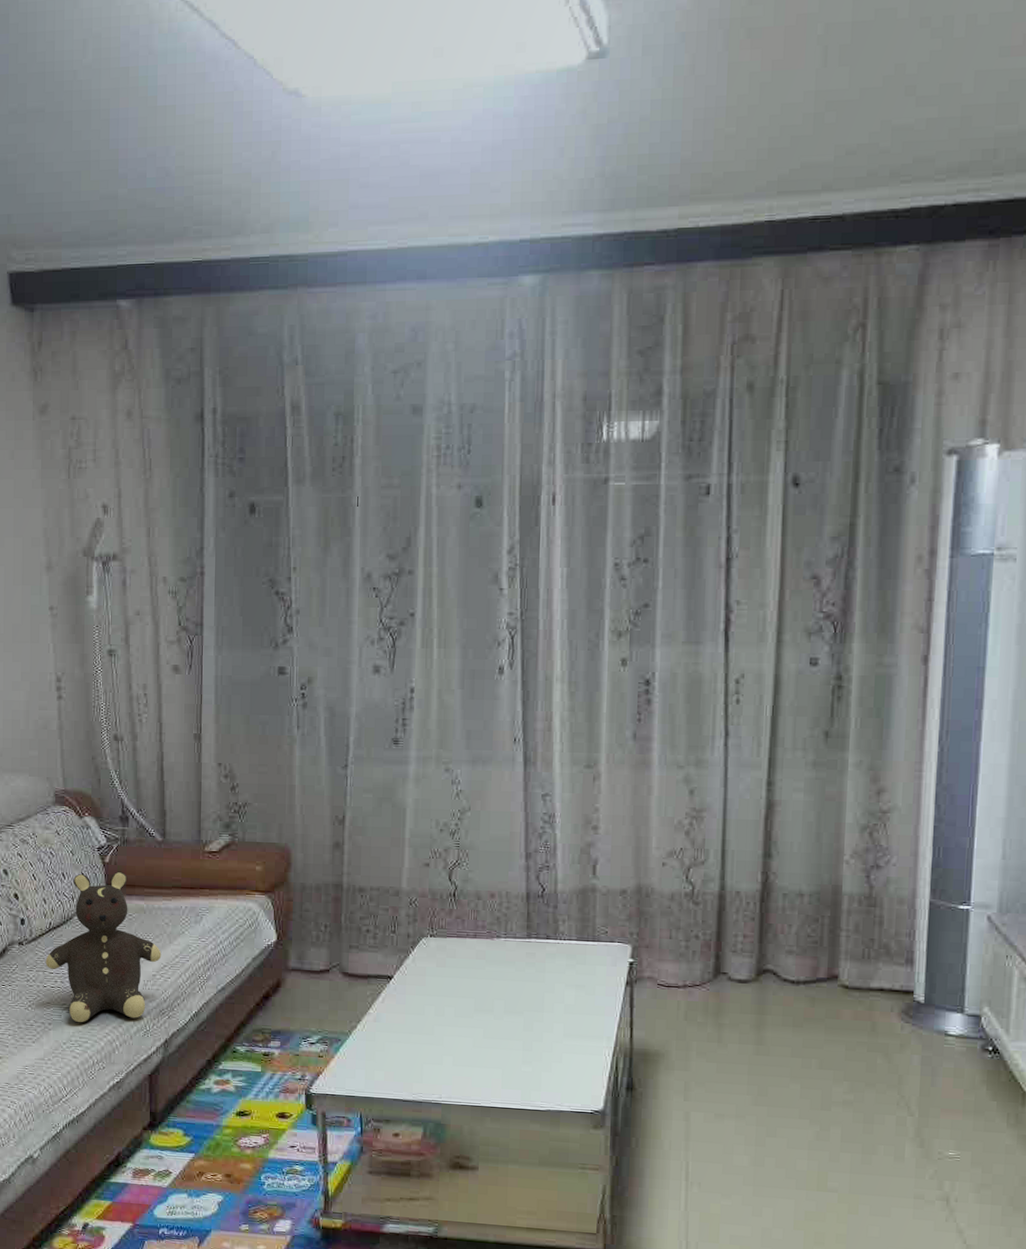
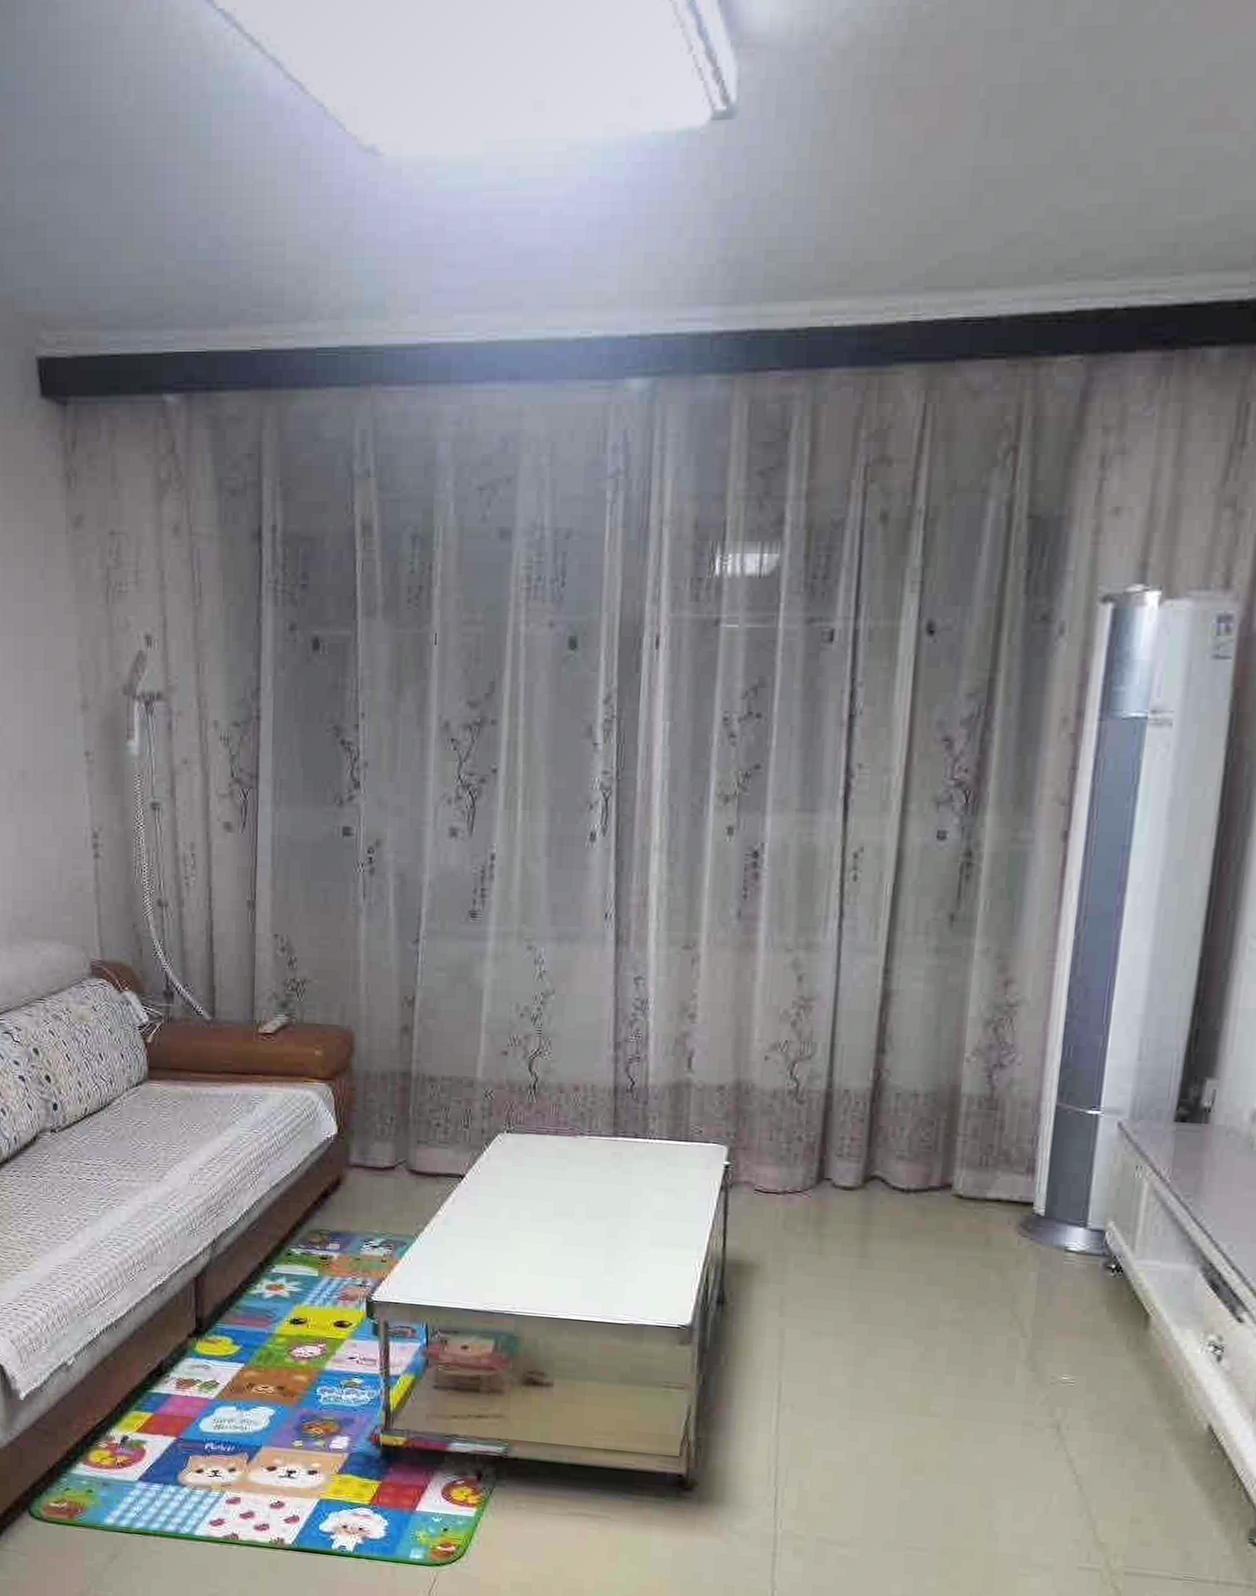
teddy bear: present [46,871,162,1023] -> none [81,1053,210,1220]

